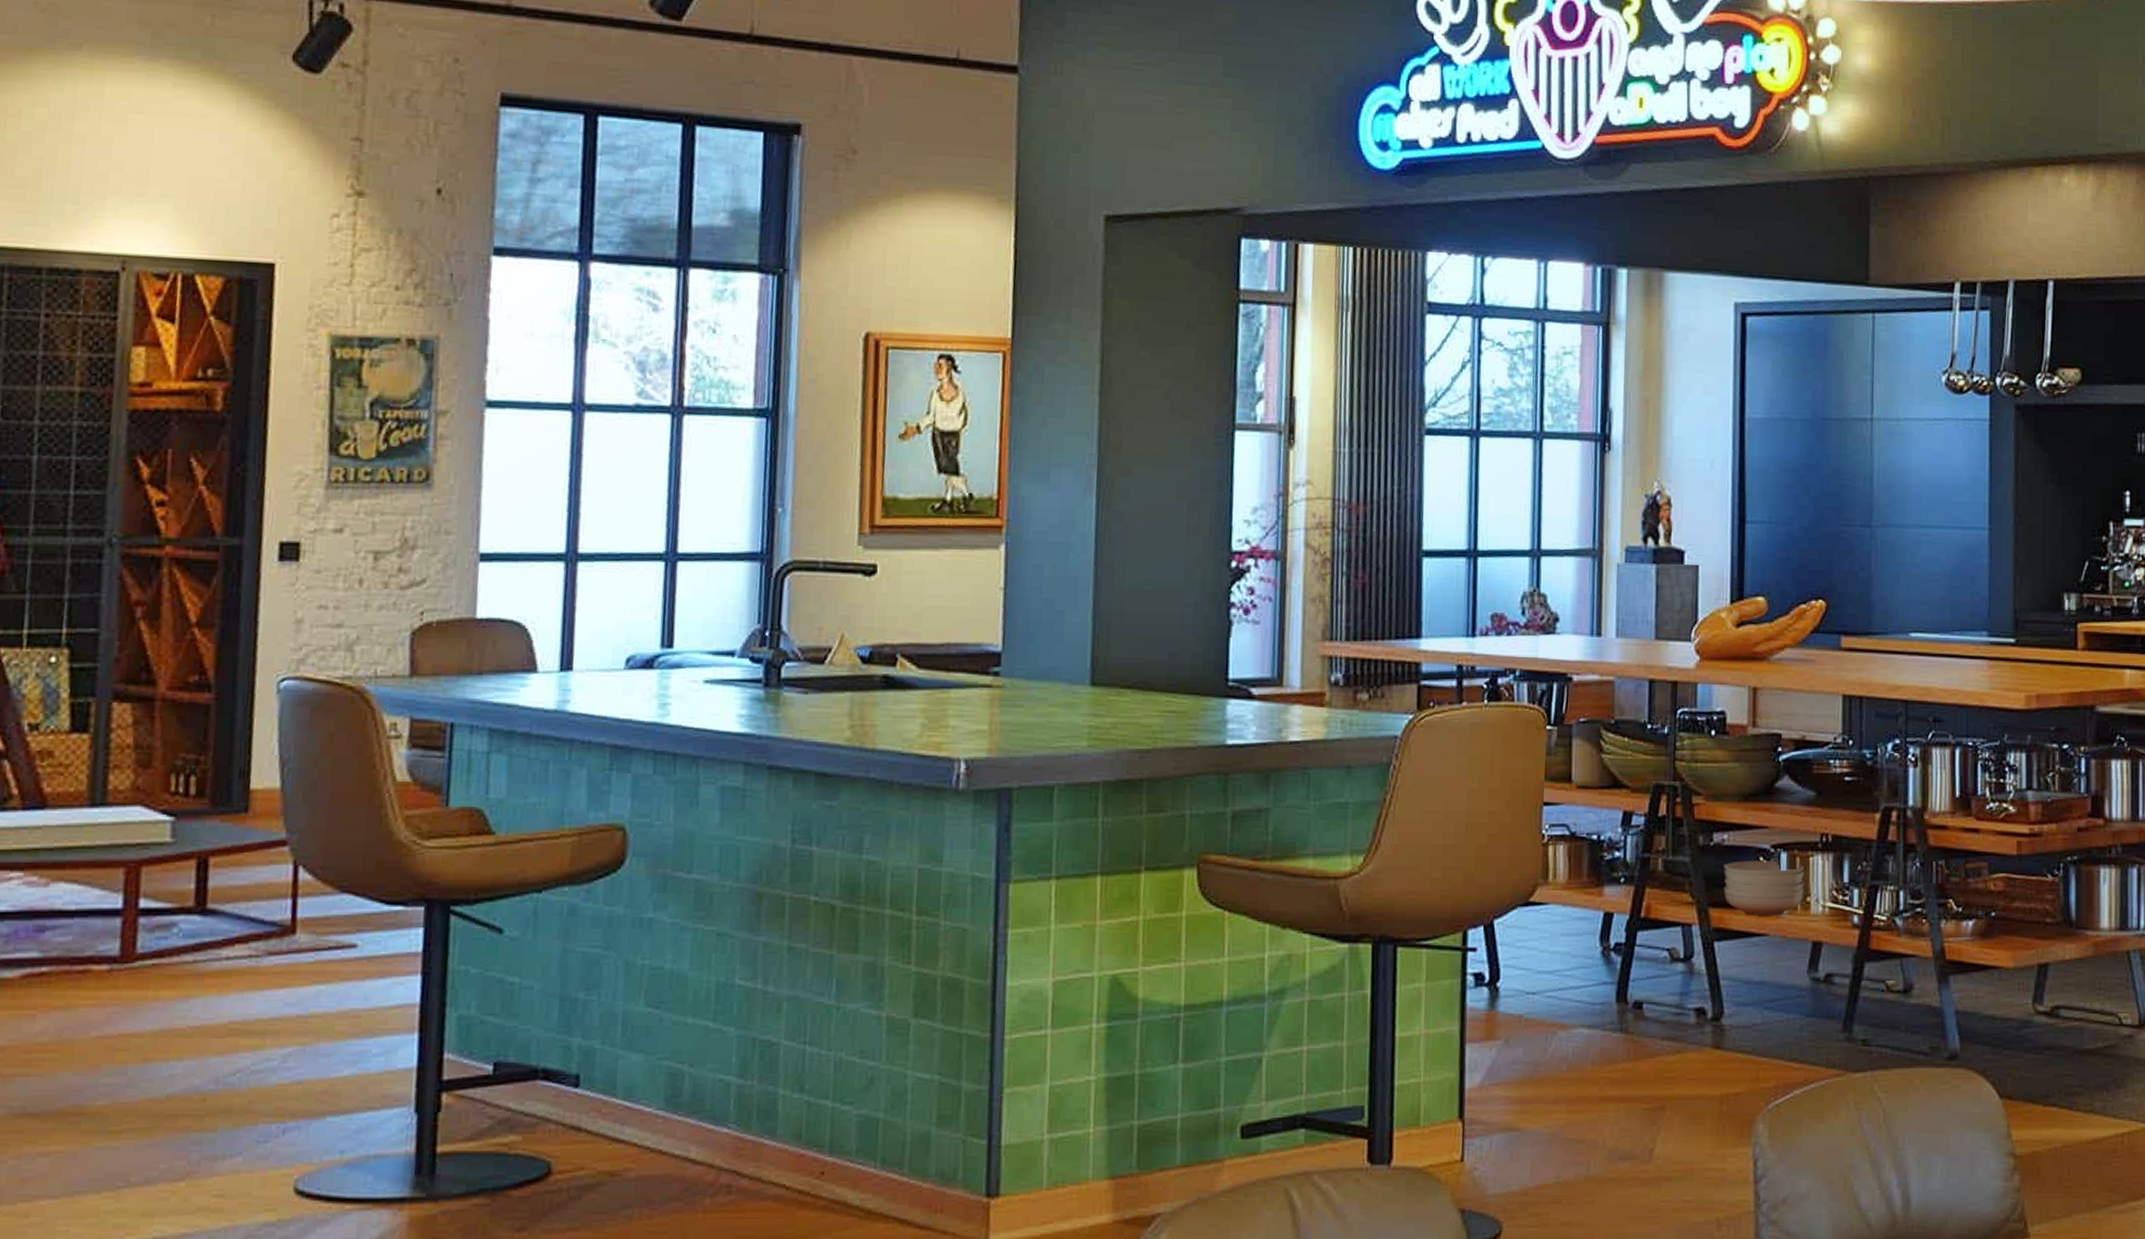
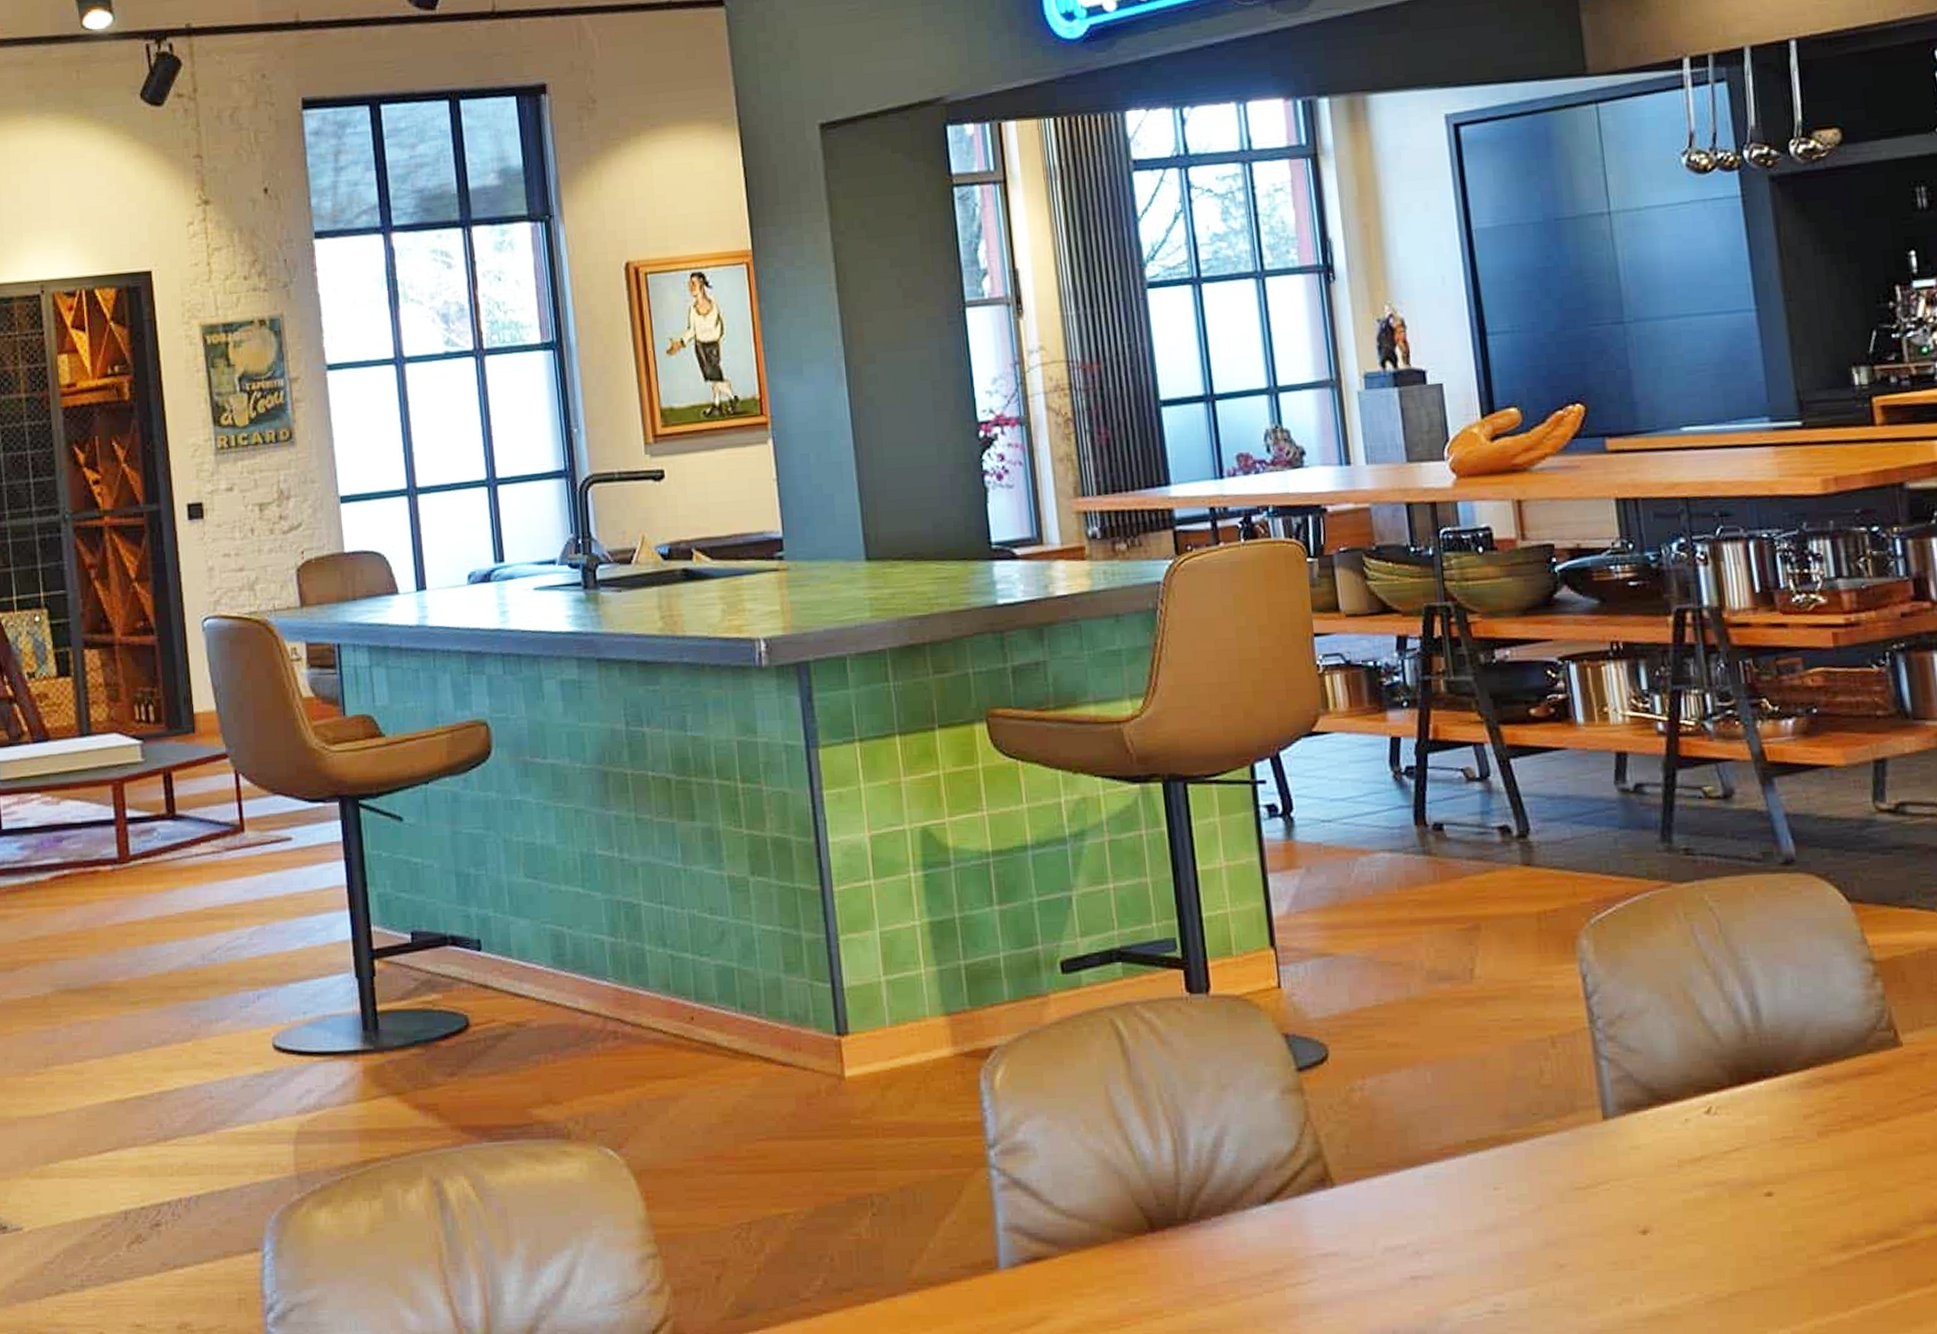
bowl: present [1723,861,1806,916] -> none [1510,673,1601,730]

